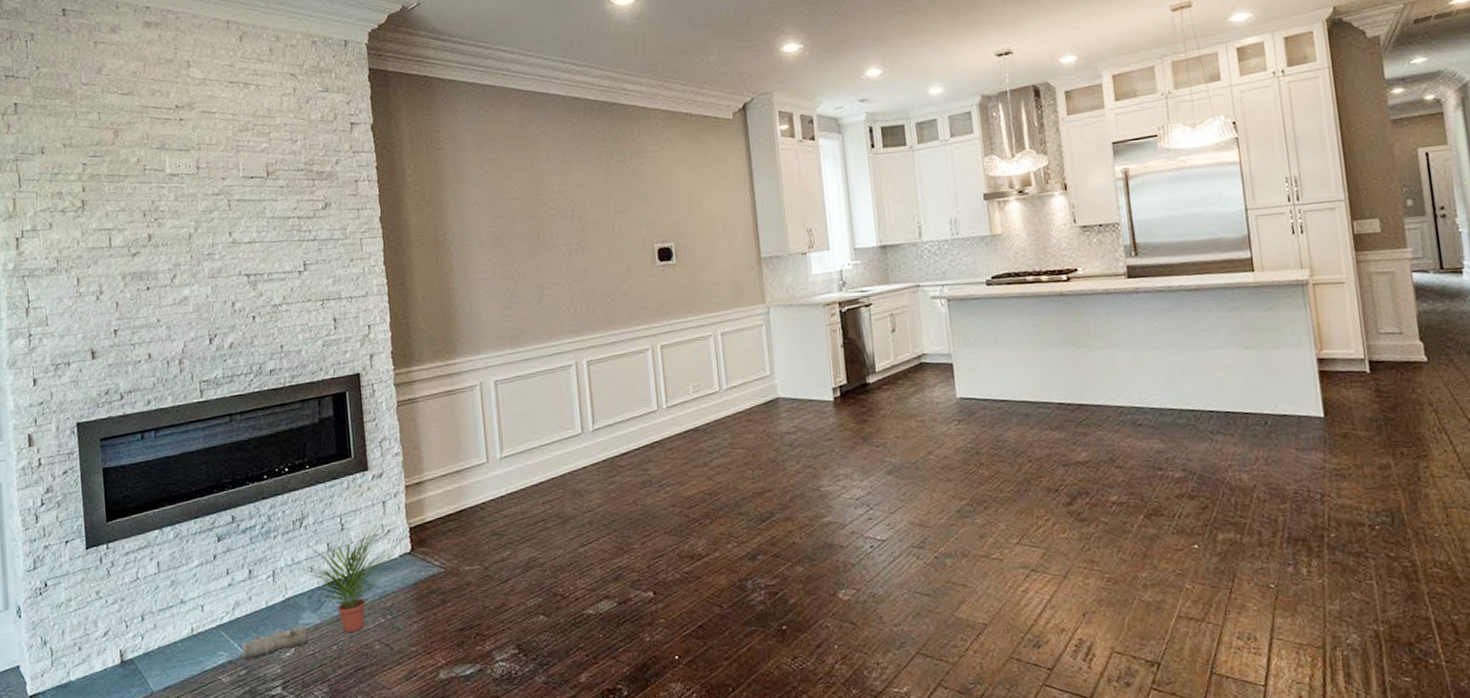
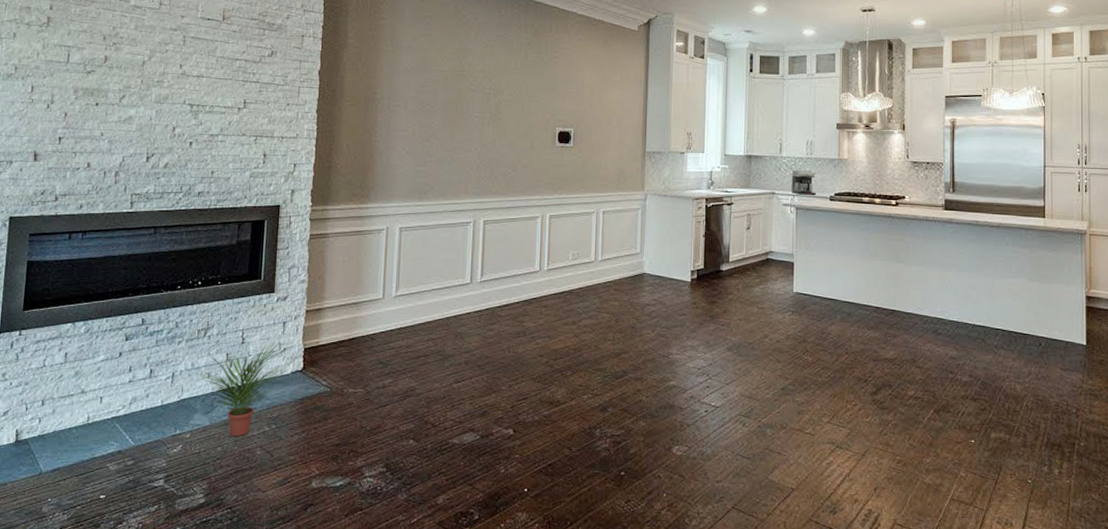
decorative log: present [242,625,308,661] -> none [132,425,196,452]
coffee maker: none [936,254,969,284] -> present [791,170,816,196]

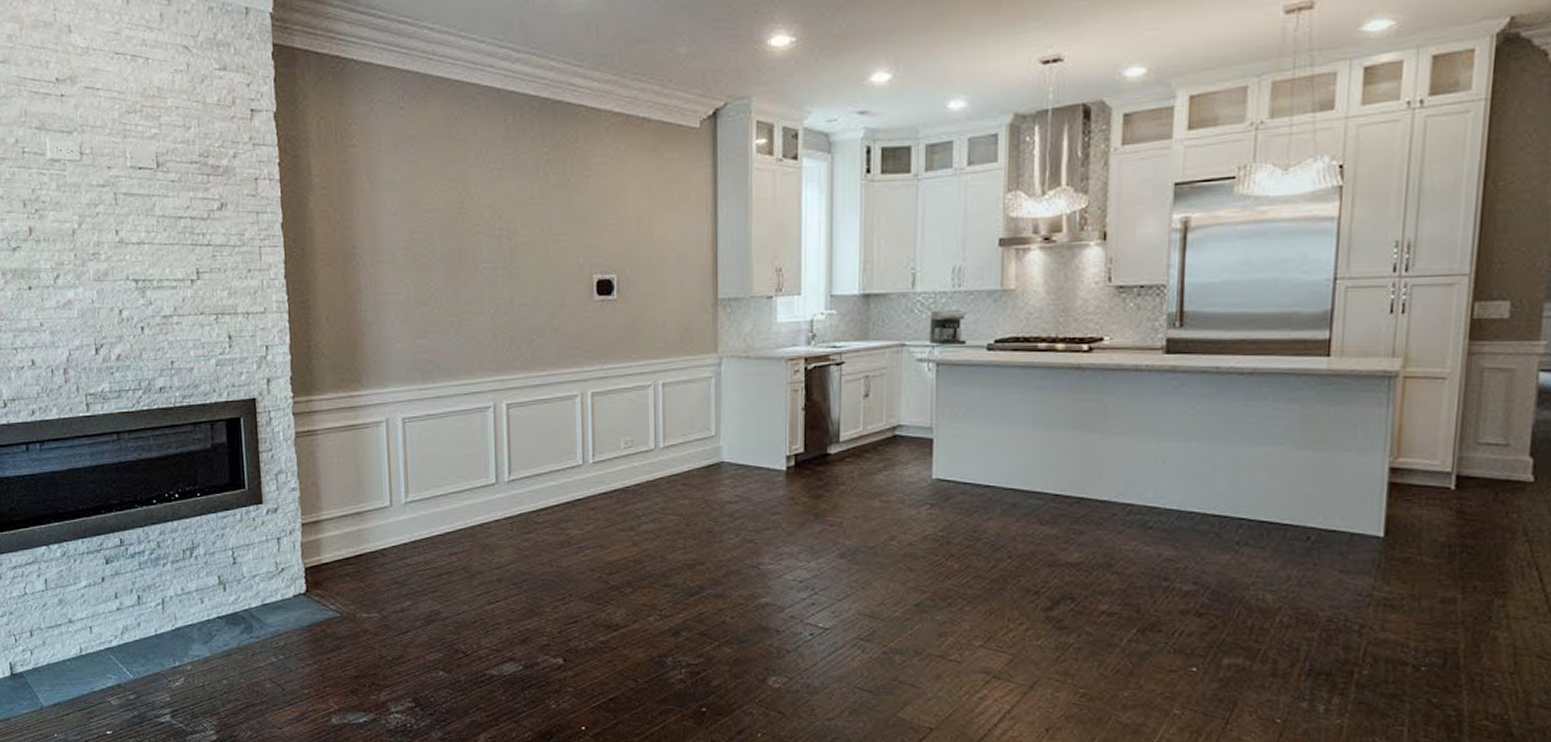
potted plant: present [199,341,287,437] -> none [191,560,288,669]

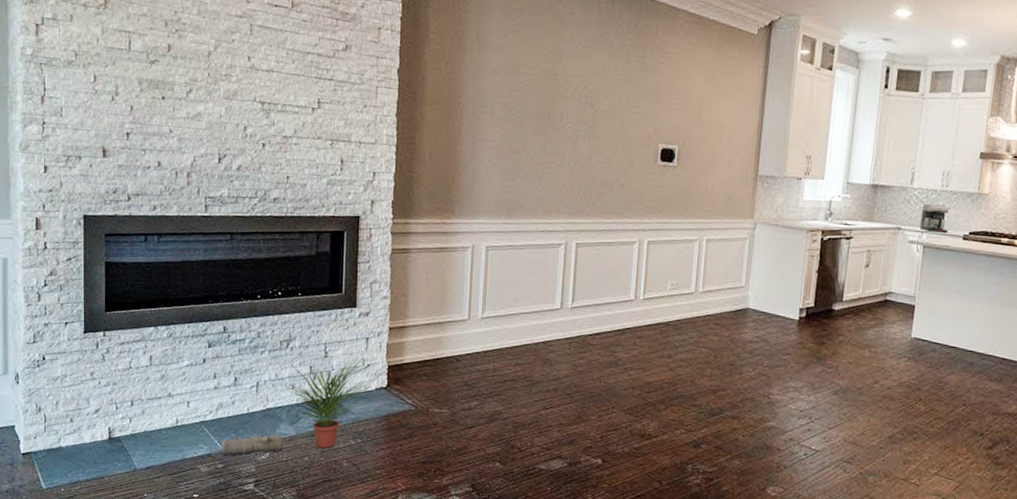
decorative log: none [130,656,197,686] -> present [221,434,283,456]
potted plant: none [191,560,288,669] -> present [284,356,371,449]

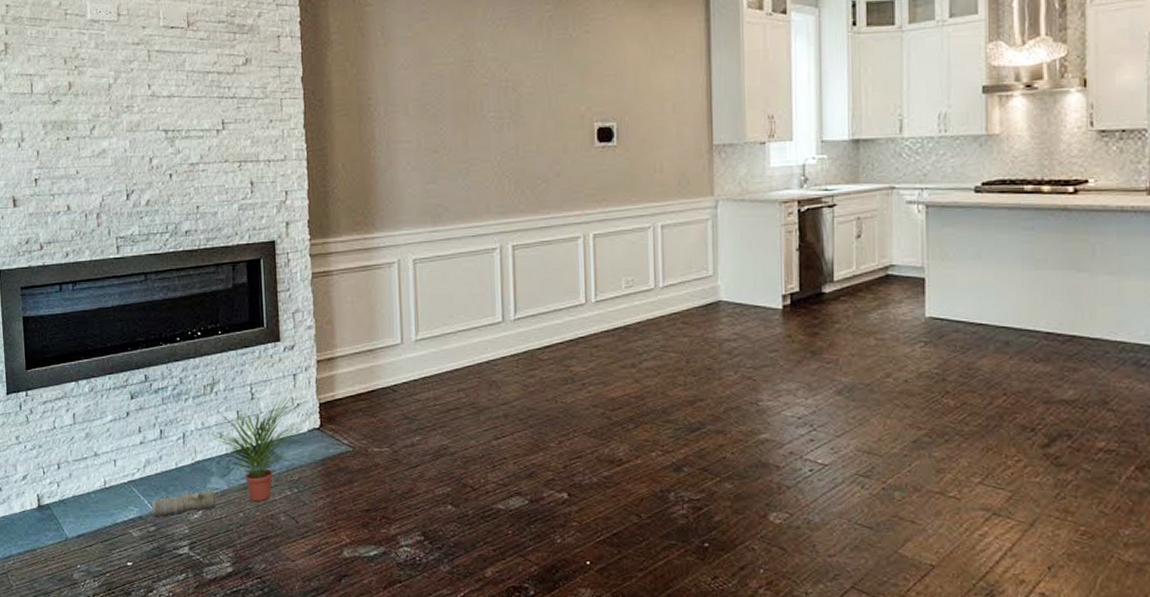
coffee maker: present [920,203,949,234] -> none [918,154,954,188]

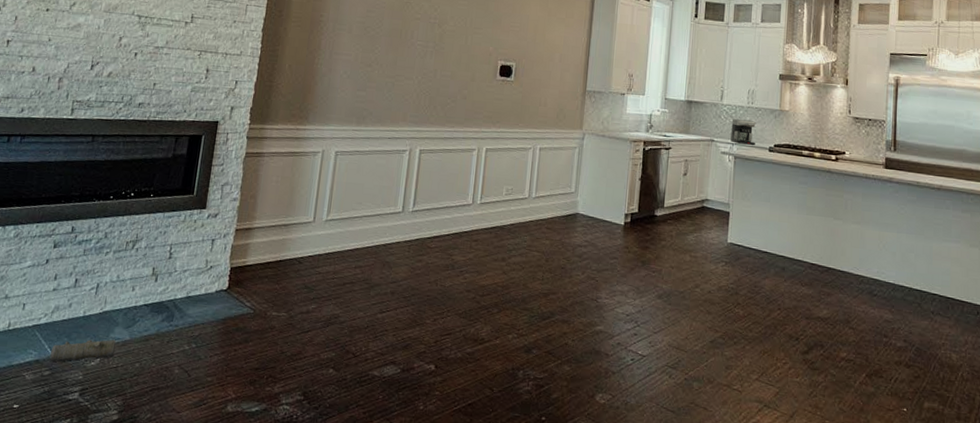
potted plant: present [211,396,303,502] -> none [124,258,212,354]
coffee maker: none [918,154,954,188] -> present [730,118,755,146]

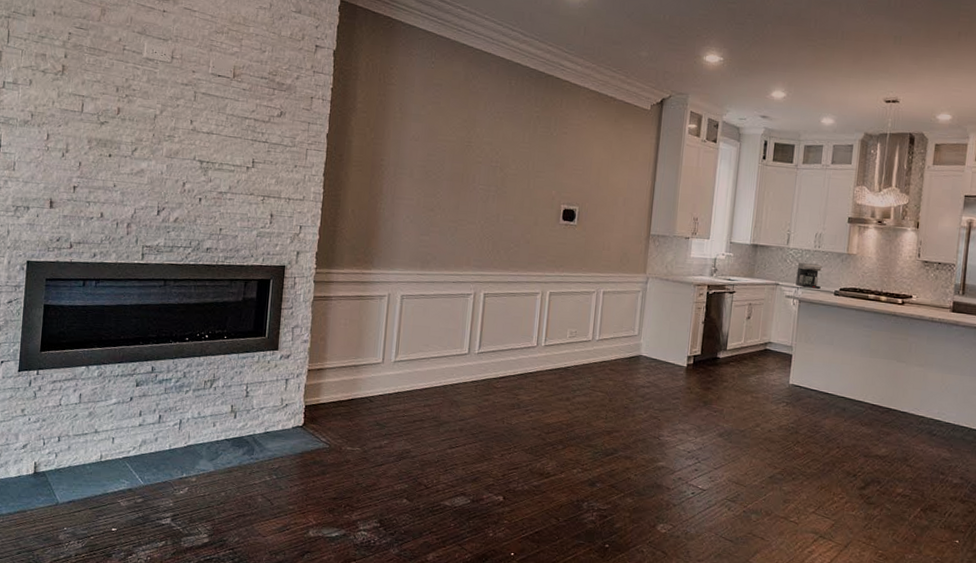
decorative log: present [50,339,116,363] -> none [141,470,201,491]

